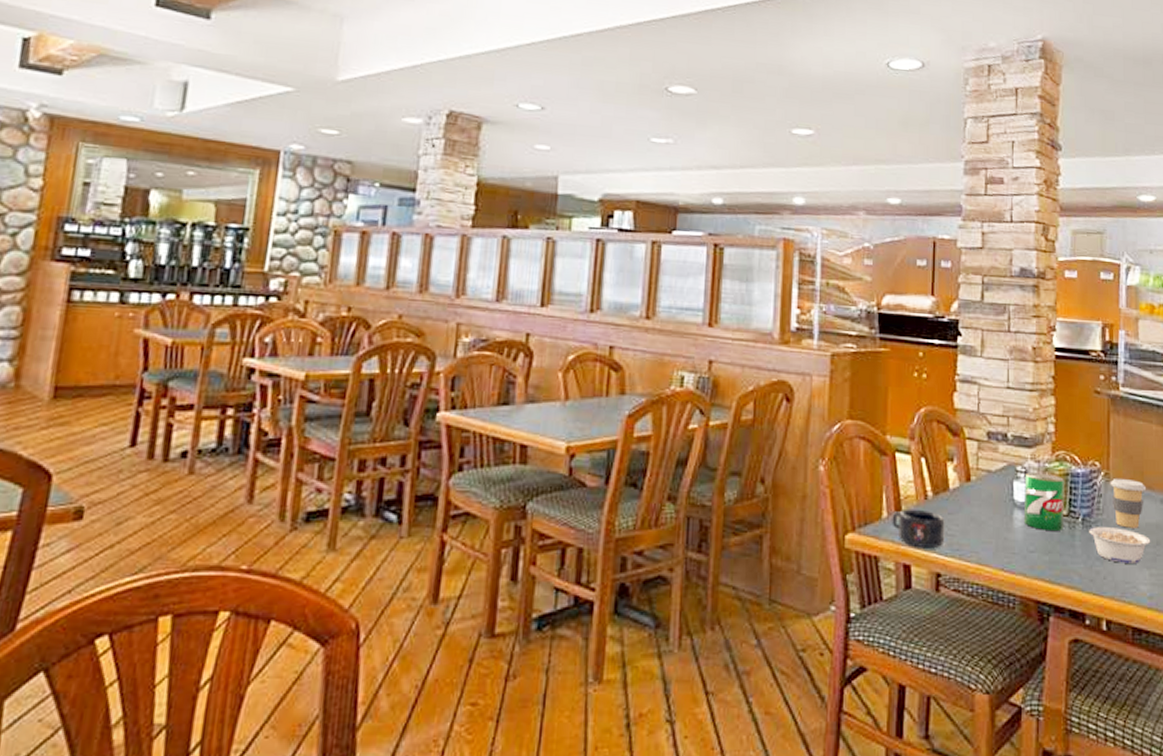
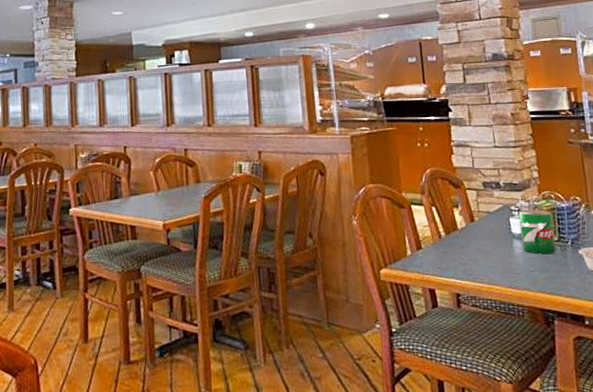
mug: present [892,508,945,547] -> none [415,246,460,275]

